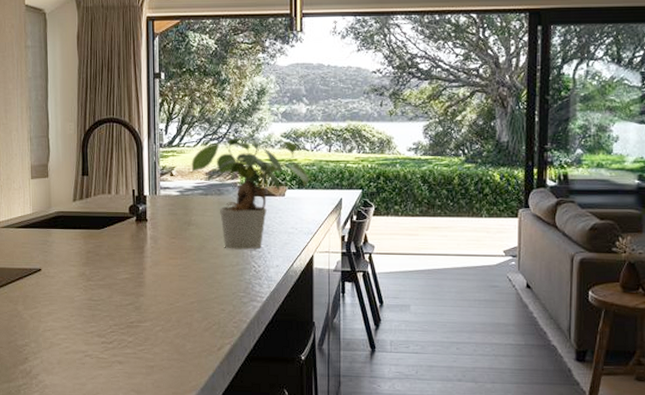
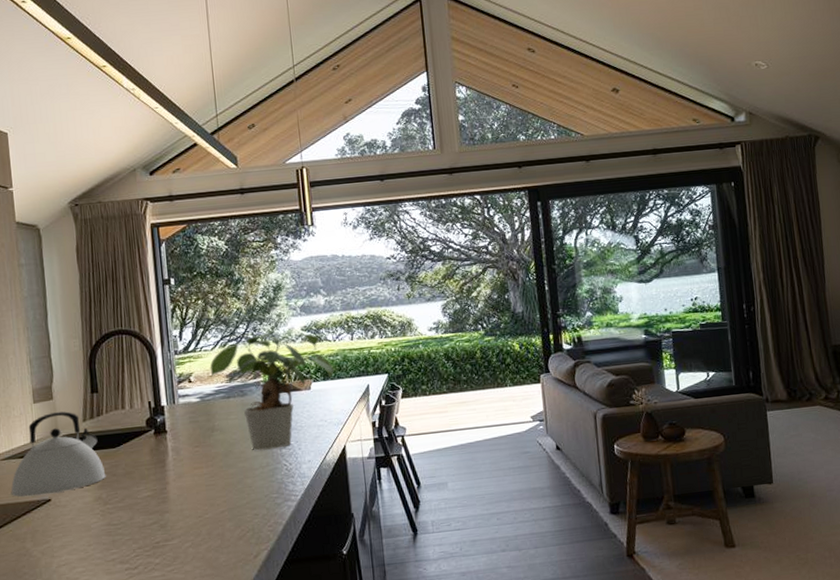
kettle: none [7,190,90,265] -> present [11,411,106,497]

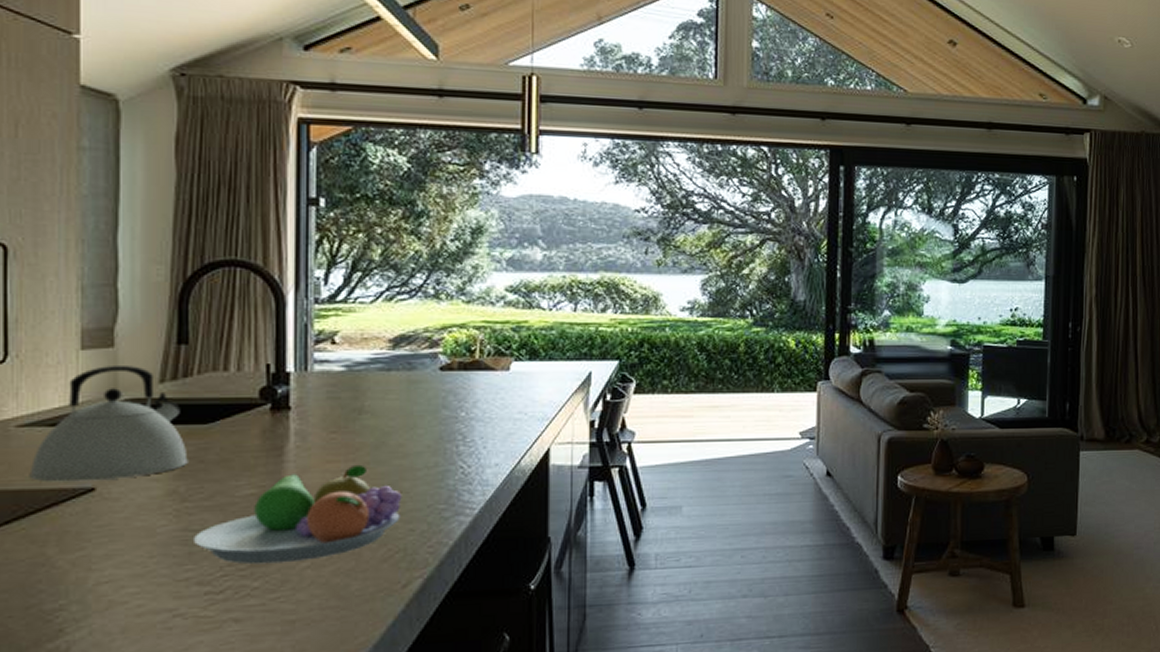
fruit bowl: none [115,468,247,547] -> present [194,464,402,565]
potted plant: present [209,332,334,451] -> none [365,288,546,446]

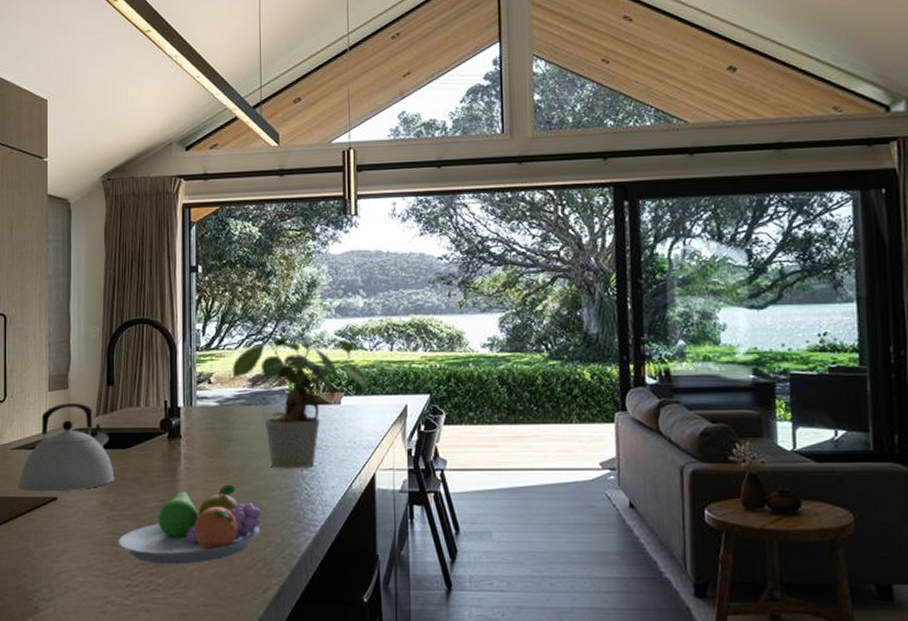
potted plant: none [365,288,546,446] -> present [232,334,369,470]

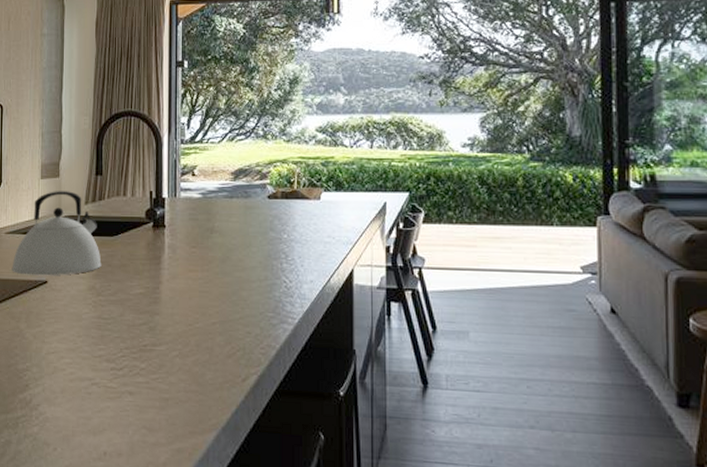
fruit bowl: present [119,484,262,565] -> none [105,274,242,351]
potted plant: present [232,334,369,470] -> none [215,130,348,263]

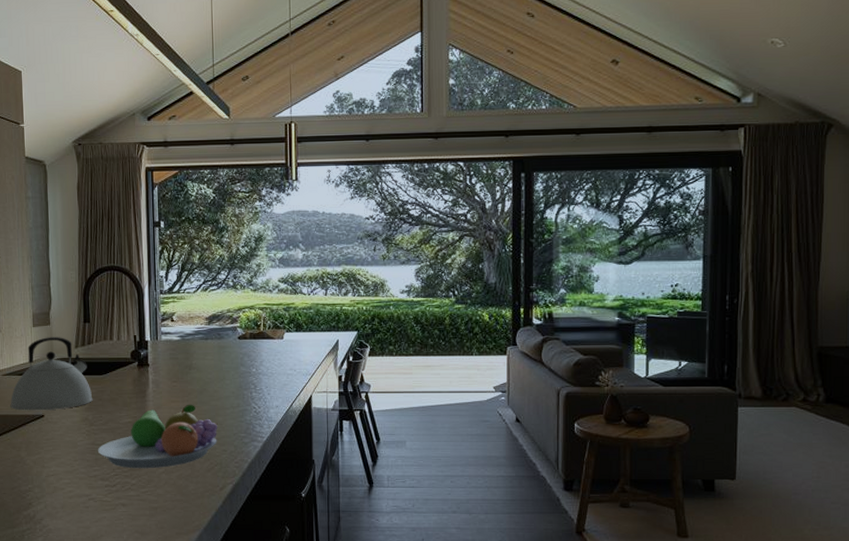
fruit bowl: none [105,274,242,351] -> present [98,404,218,469]

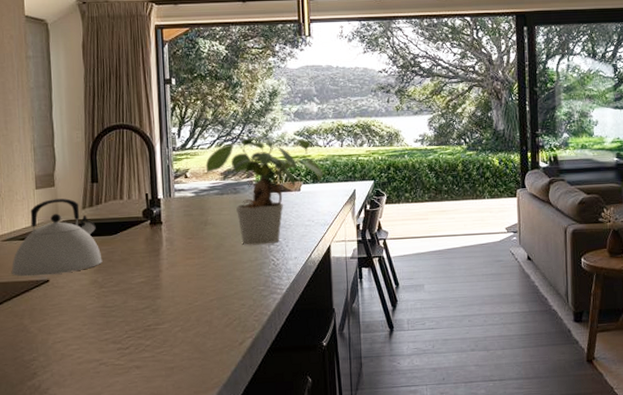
fruit bowl: present [98,404,218,469] -> none [109,260,236,330]
potted plant: none [191,281,307,393] -> present [205,135,324,246]

